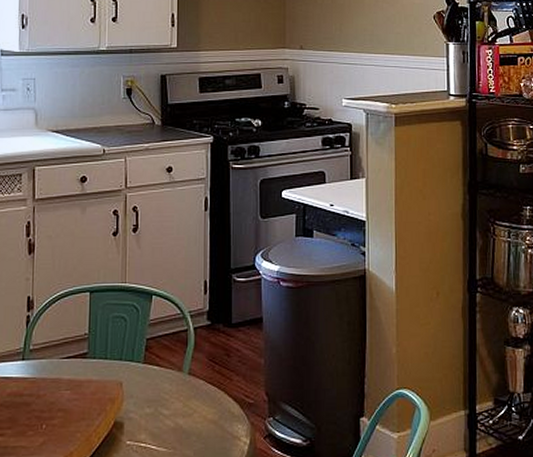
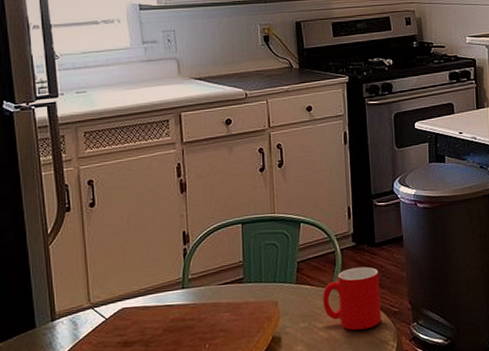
cup: none [172,349,234,421] -> present [323,266,381,331]

